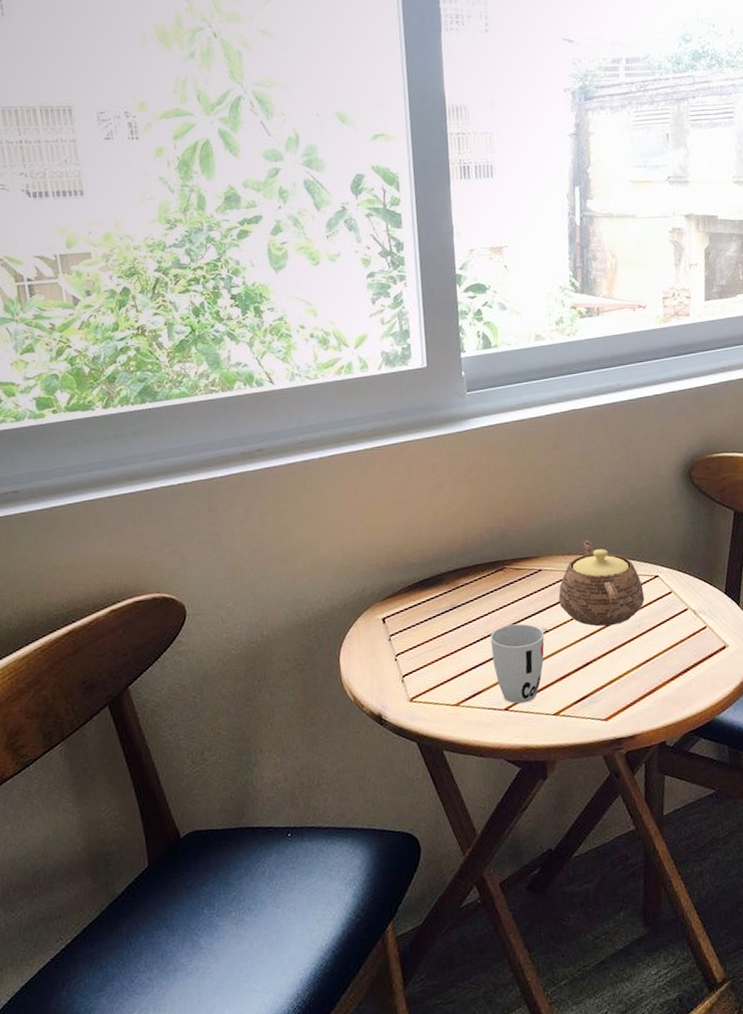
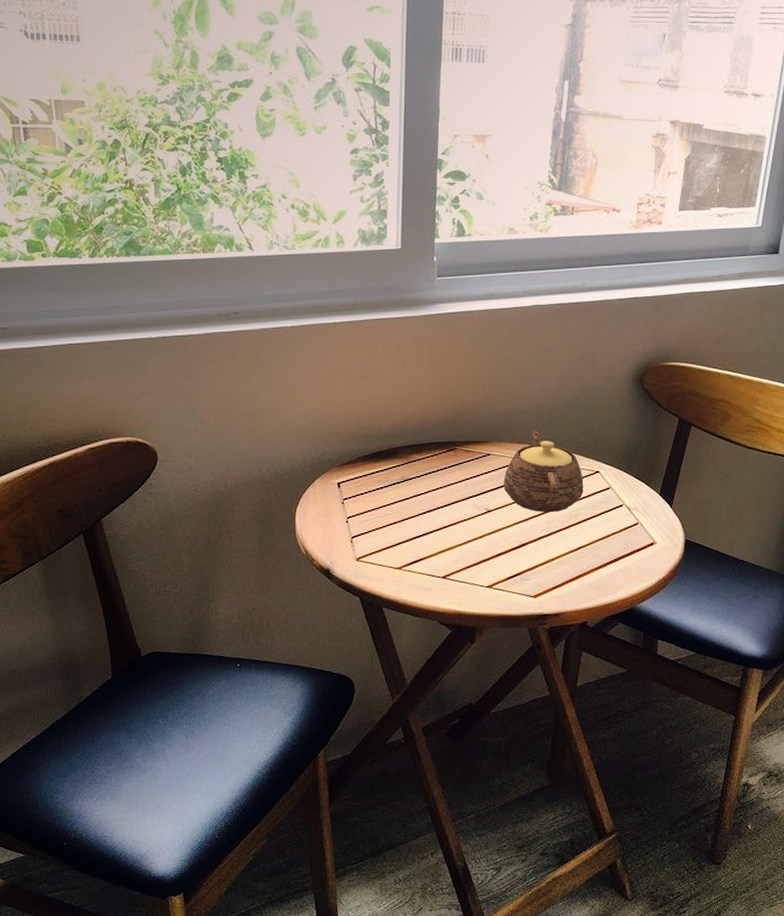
cup: present [490,623,545,704] -> none [436,501,487,574]

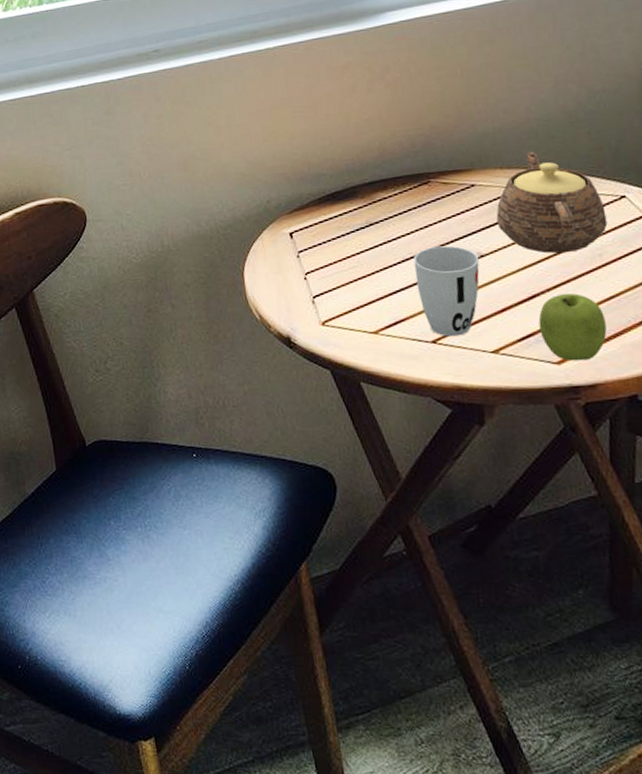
cup: none [436,501,487,574] -> present [413,245,480,337]
fruit: none [524,544,572,596] -> present [538,293,607,361]

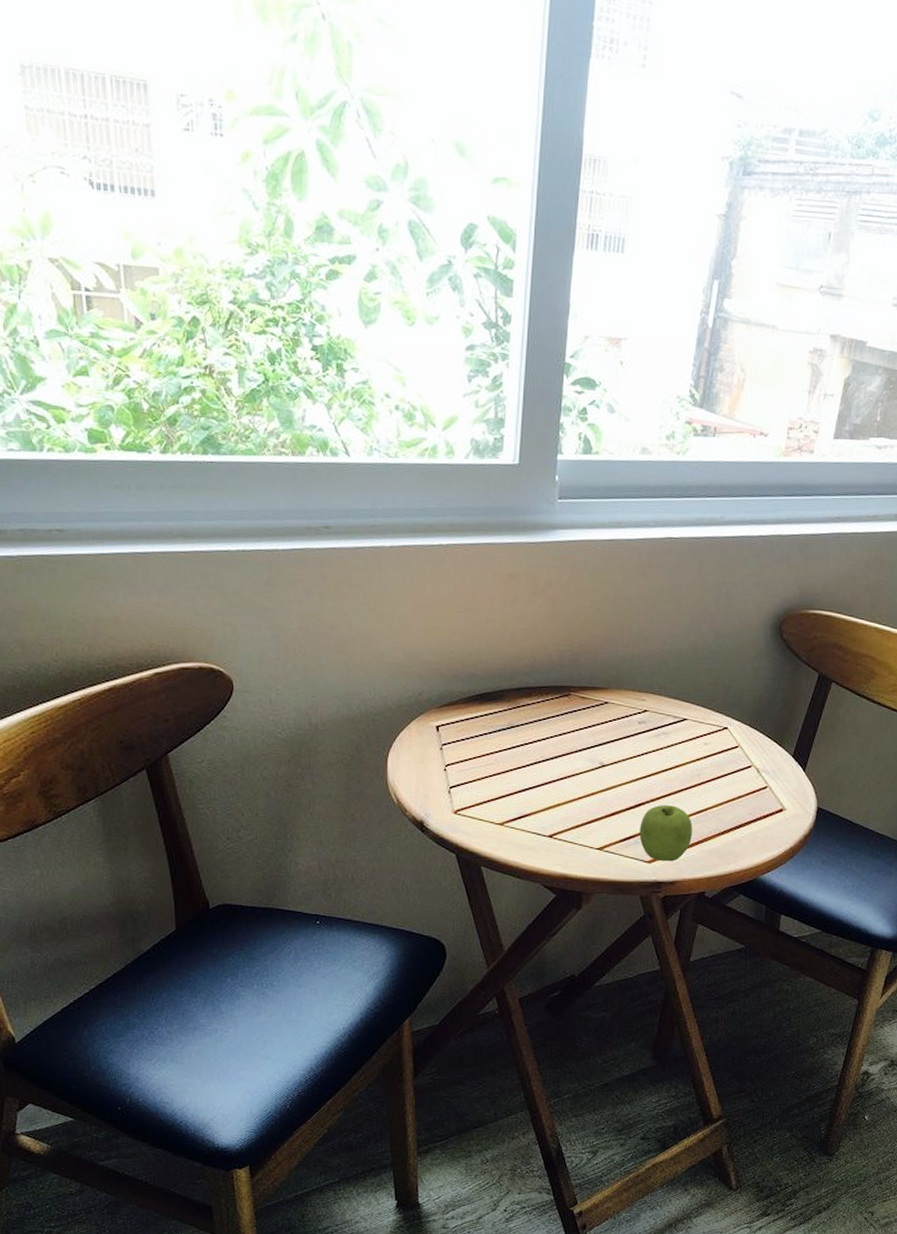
cup: present [413,245,480,337] -> none [544,753,601,833]
teapot: present [496,151,608,254] -> none [621,679,710,771]

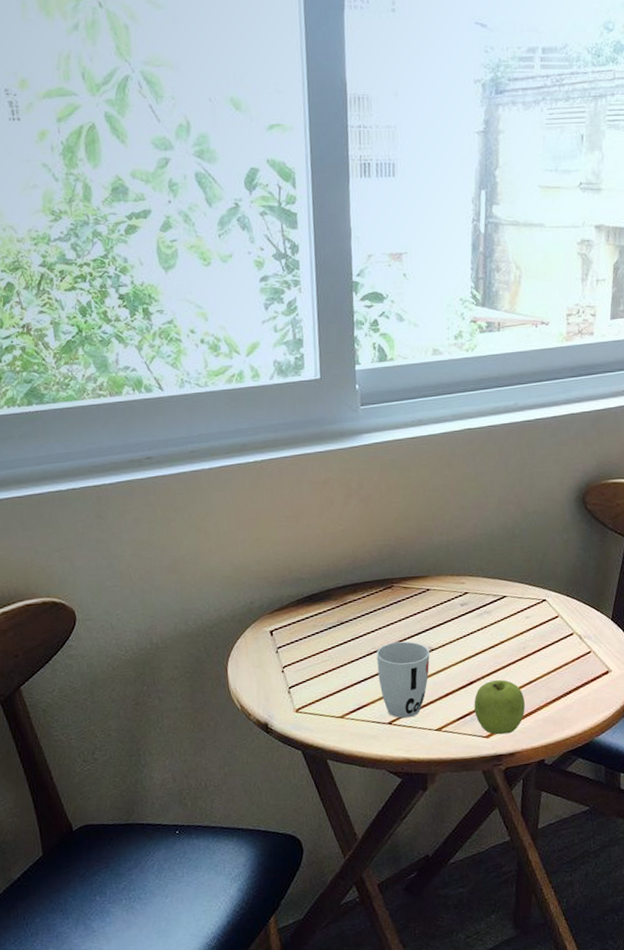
cup: none [544,753,601,833] -> present [376,641,430,719]

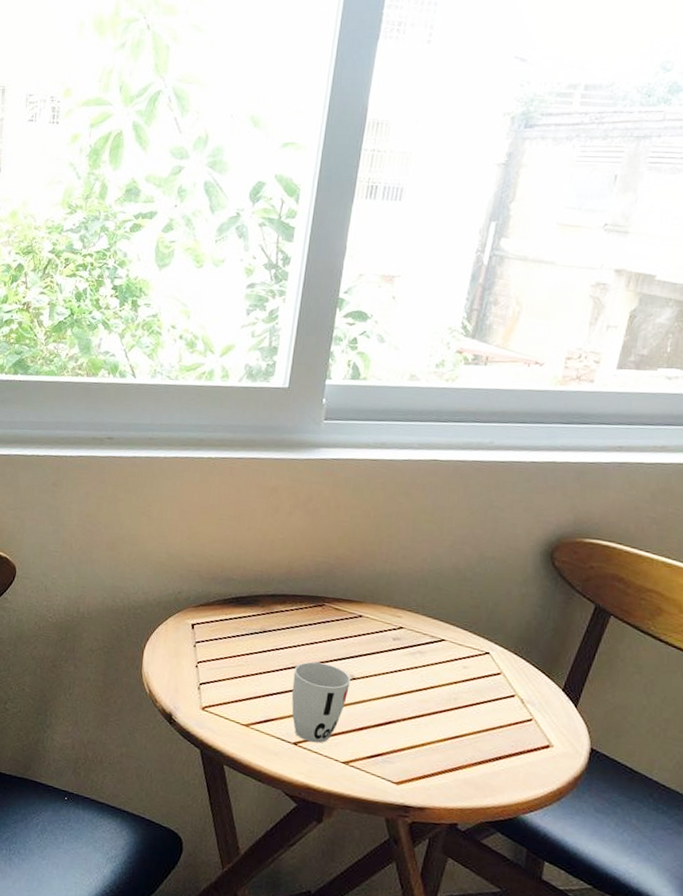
fruit: present [474,680,525,735] -> none [388,725,446,786]

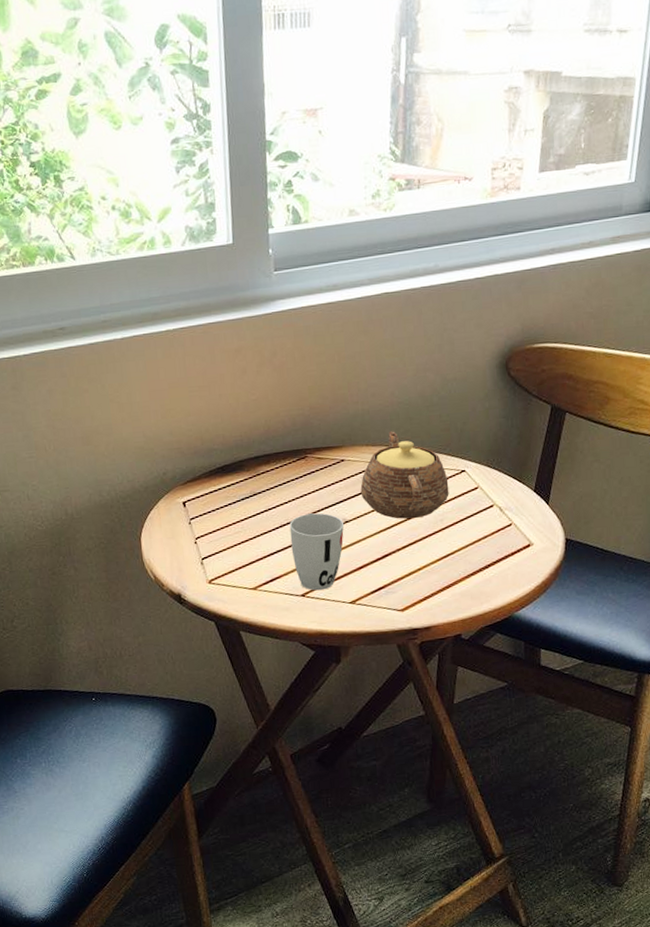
teapot: none [373,597,470,692] -> present [360,431,449,520]

